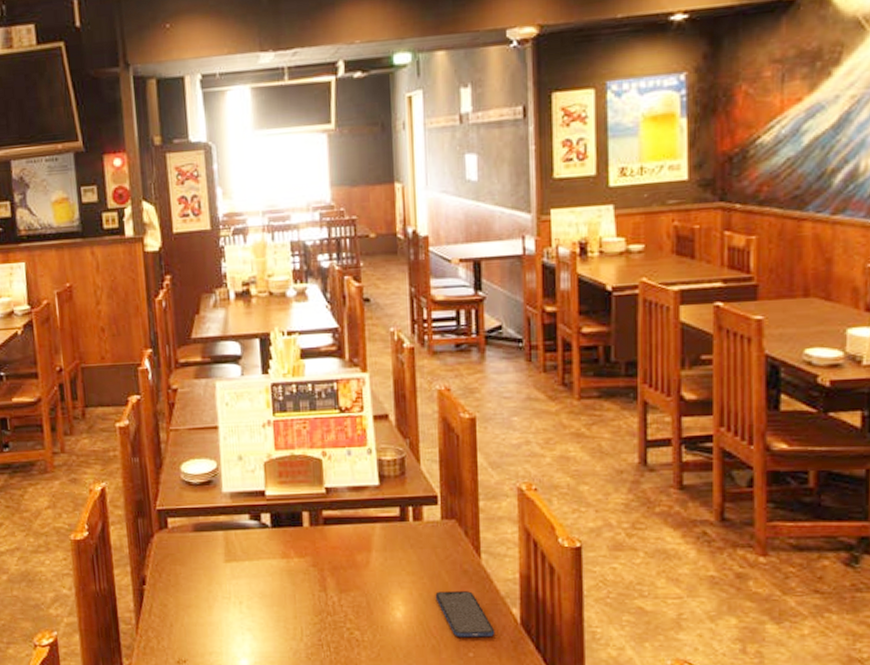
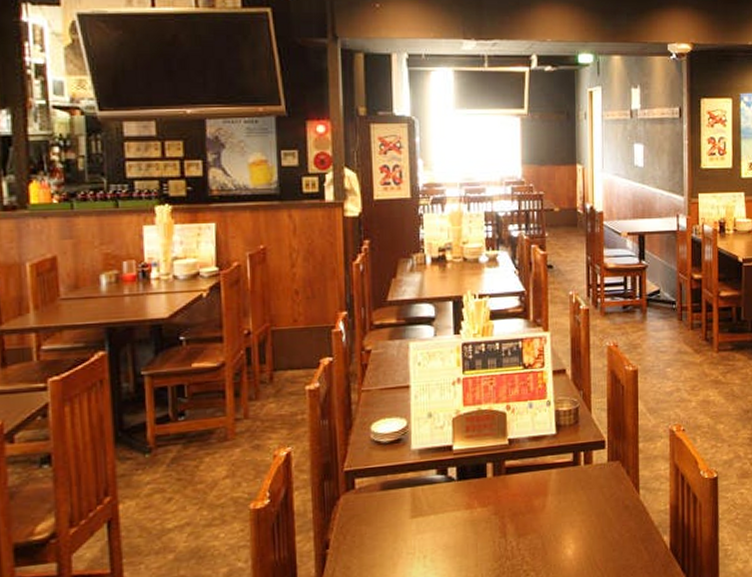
smartphone: present [435,591,495,638] -> none [601,524,650,567]

